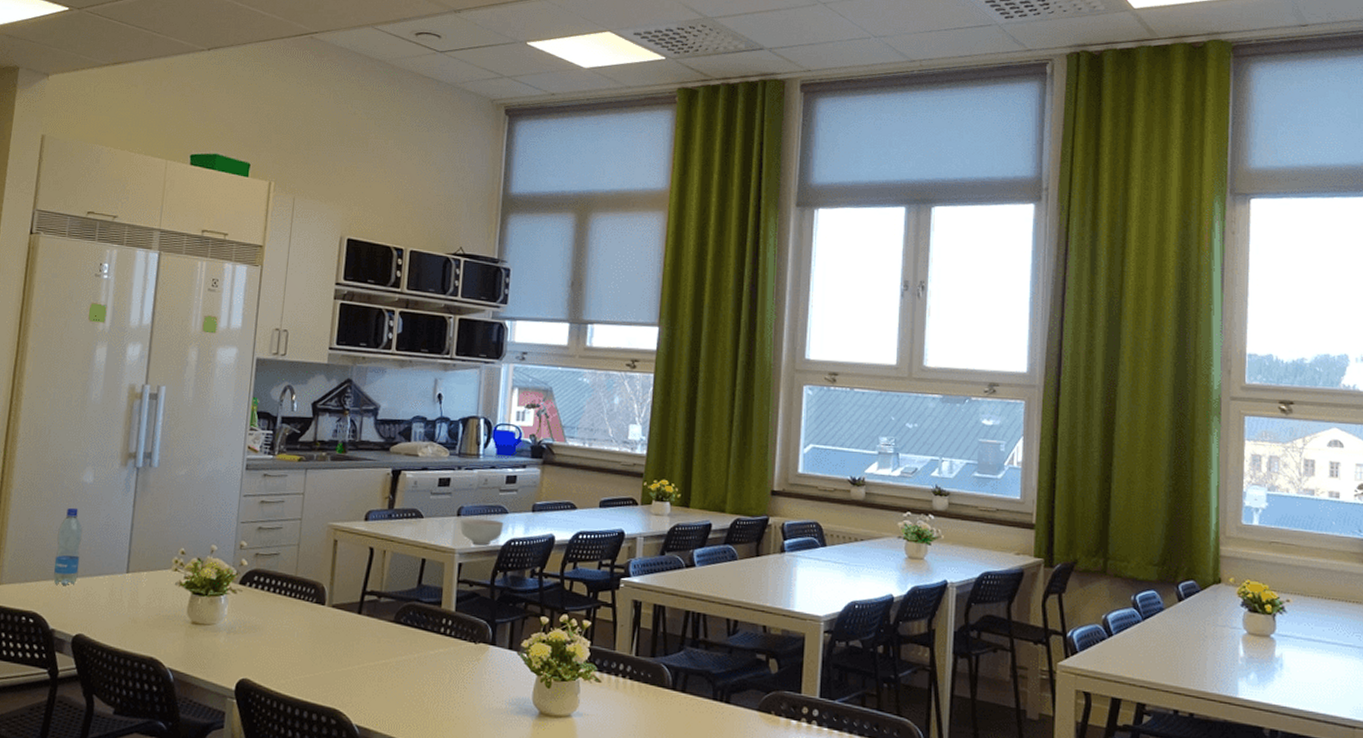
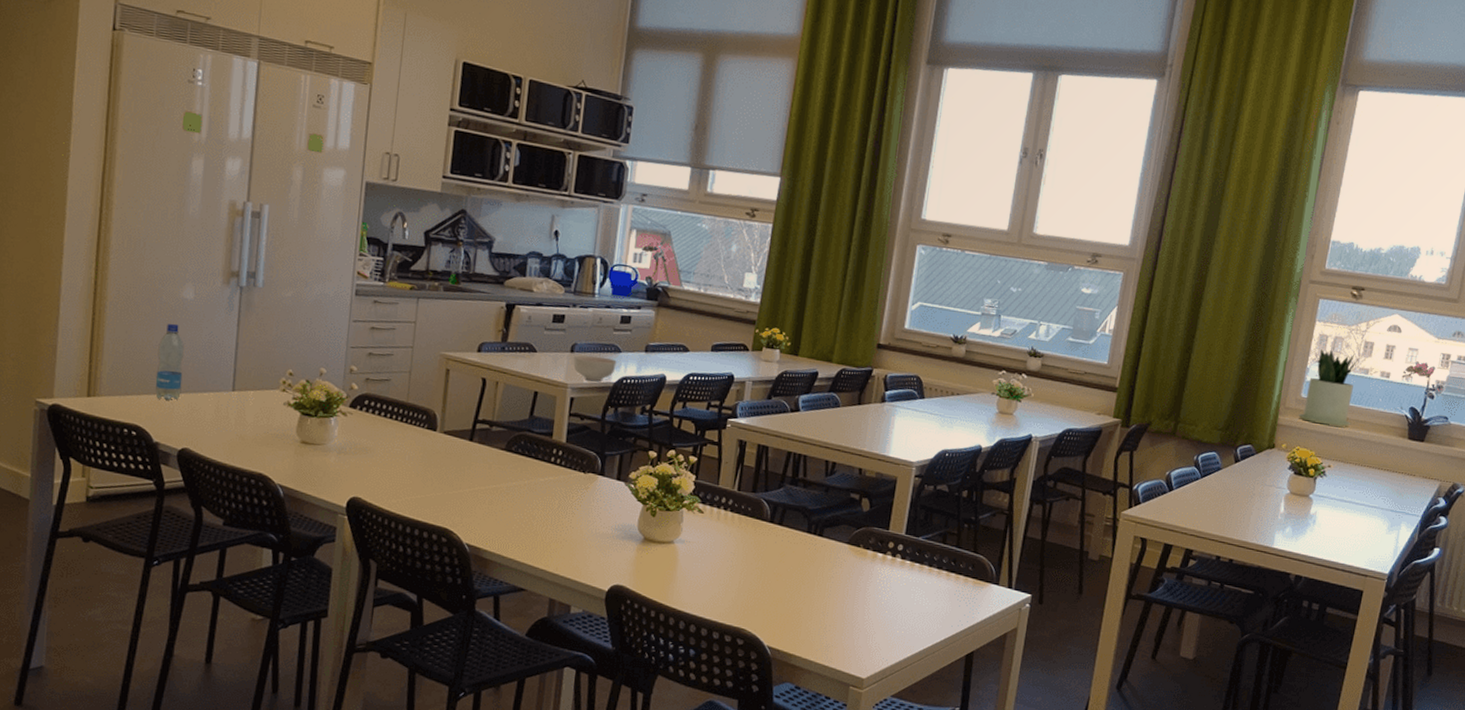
planter: none [1242,471,1305,556] -> present [1298,349,1358,427]

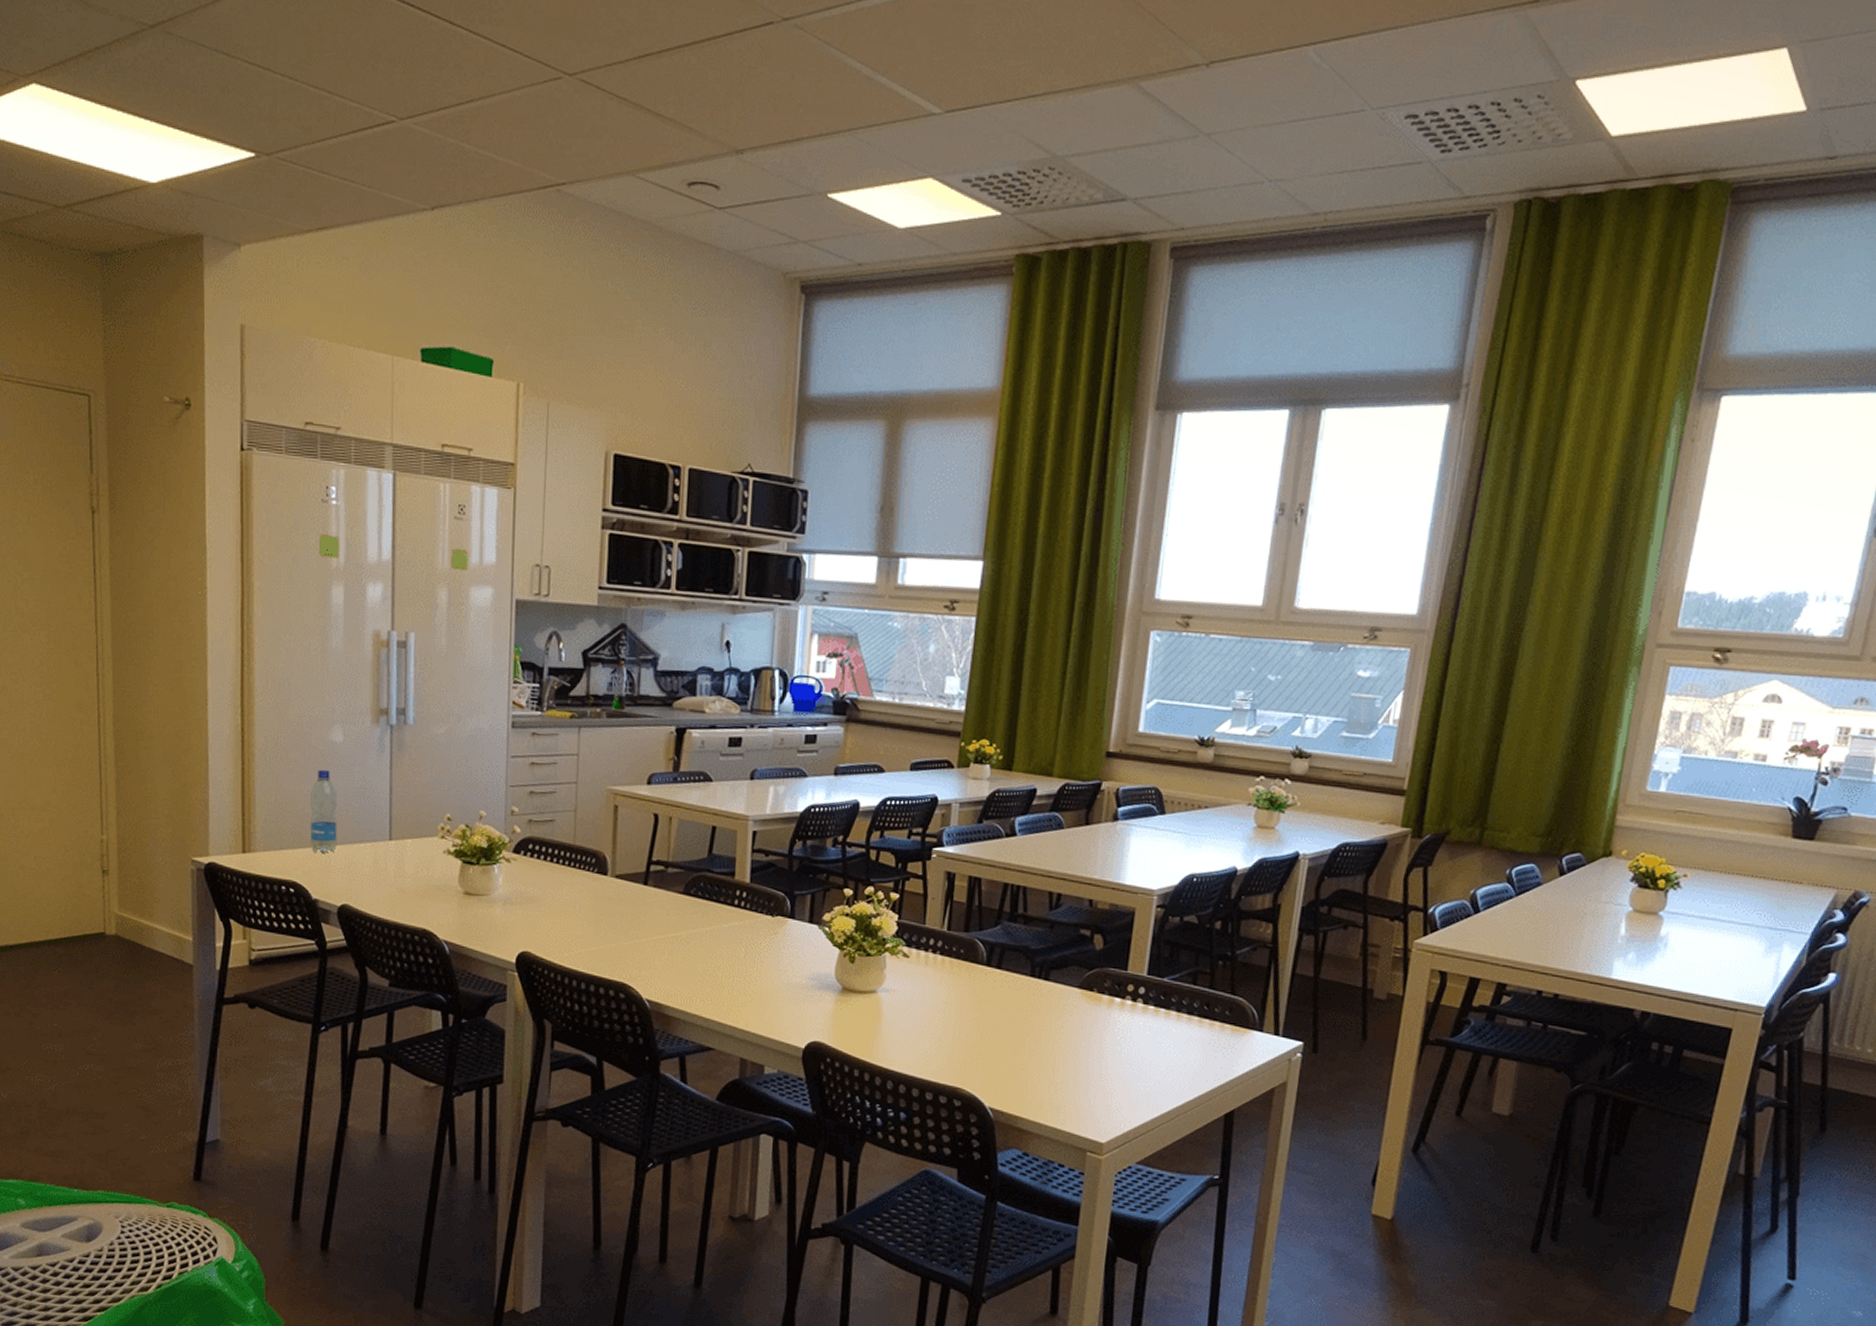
bowl: present [573,355,617,381] -> none [753,782,803,811]
planter: present [1298,349,1358,427] -> none [1643,730,1723,826]

